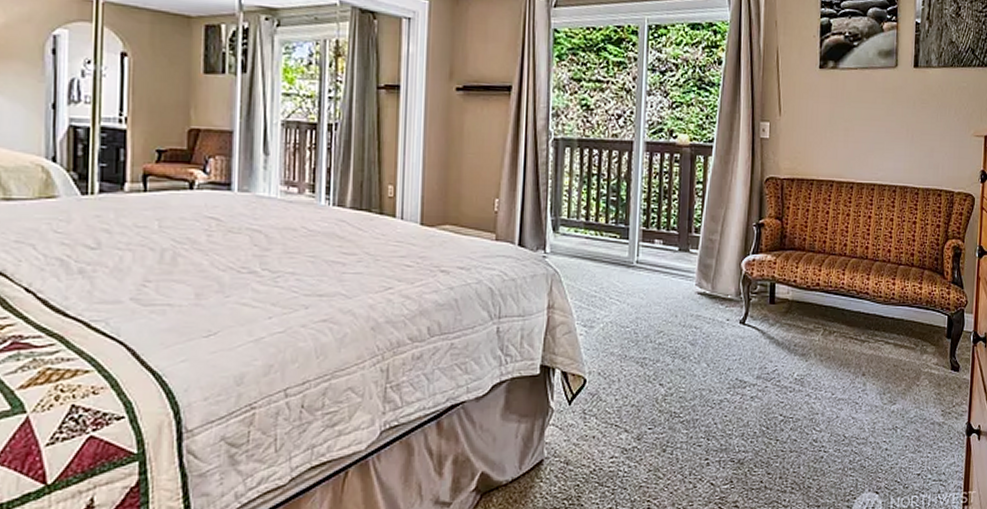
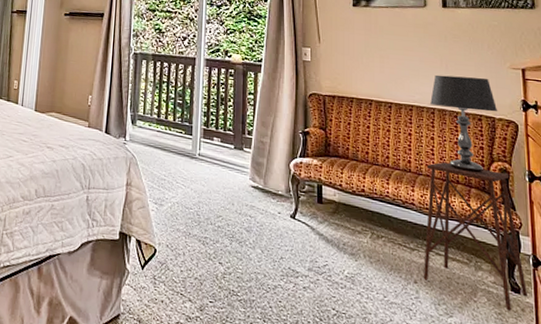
side table: none [871,244,966,390] -> present [423,162,529,311]
table lamp: none [893,147,958,253] -> present [430,75,498,173]

